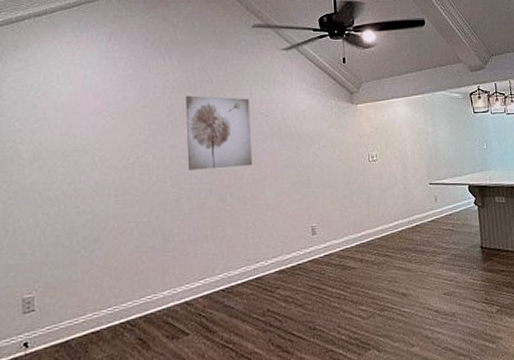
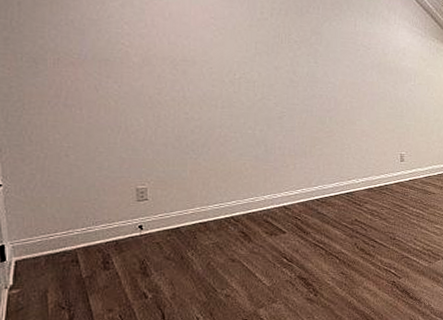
wall art: present [186,95,252,170] -> none [291,19,354,94]

